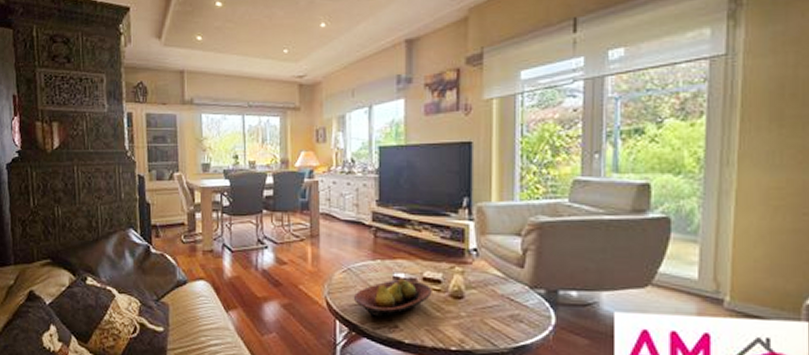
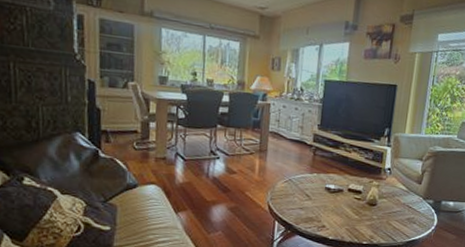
fruit bowl: present [353,278,432,317] -> none [291,188,354,219]

